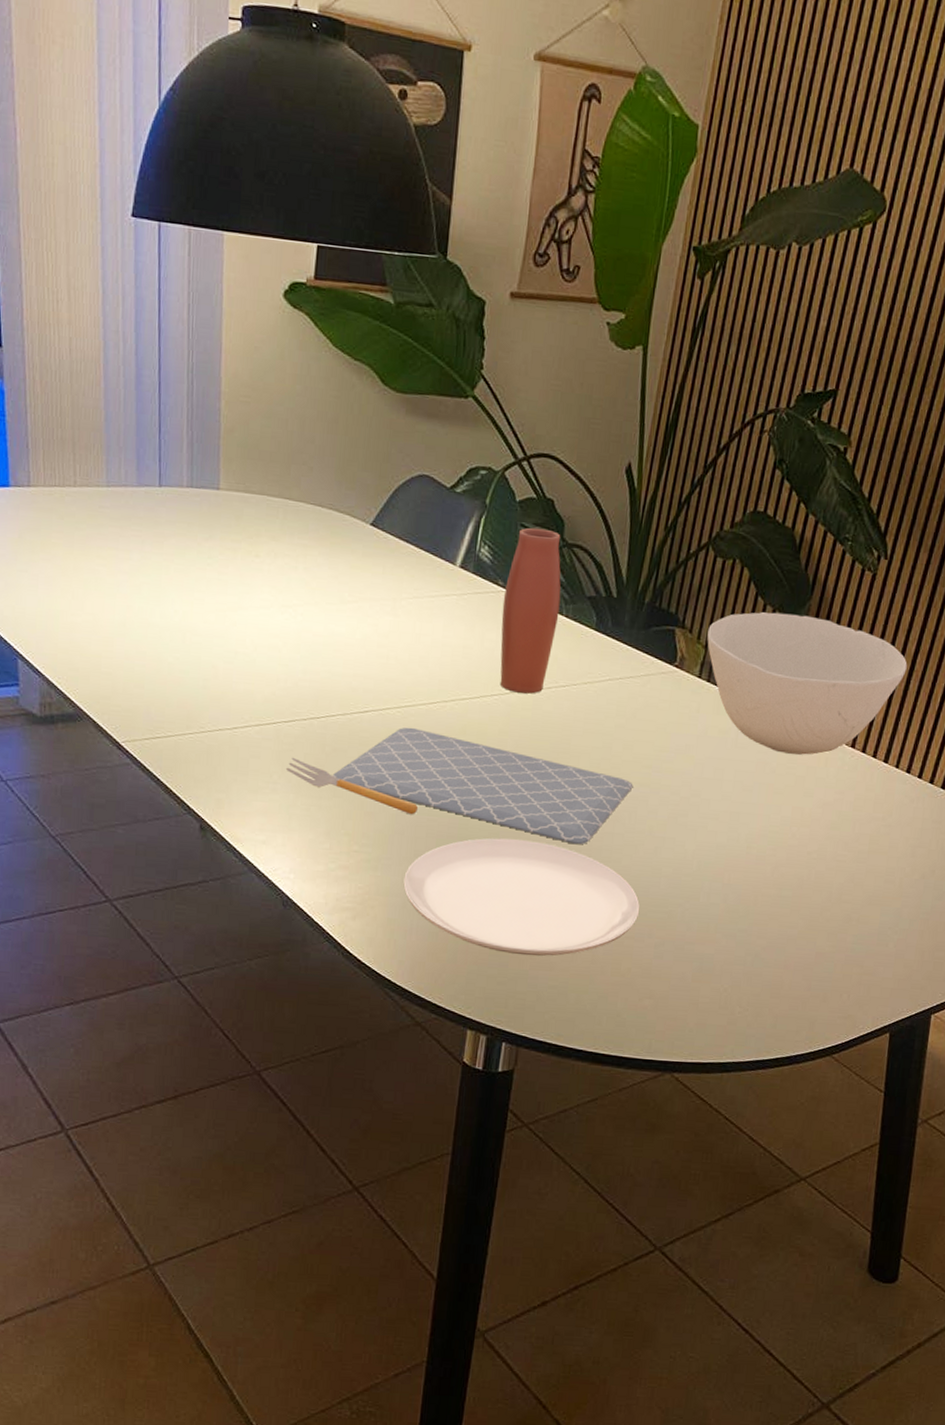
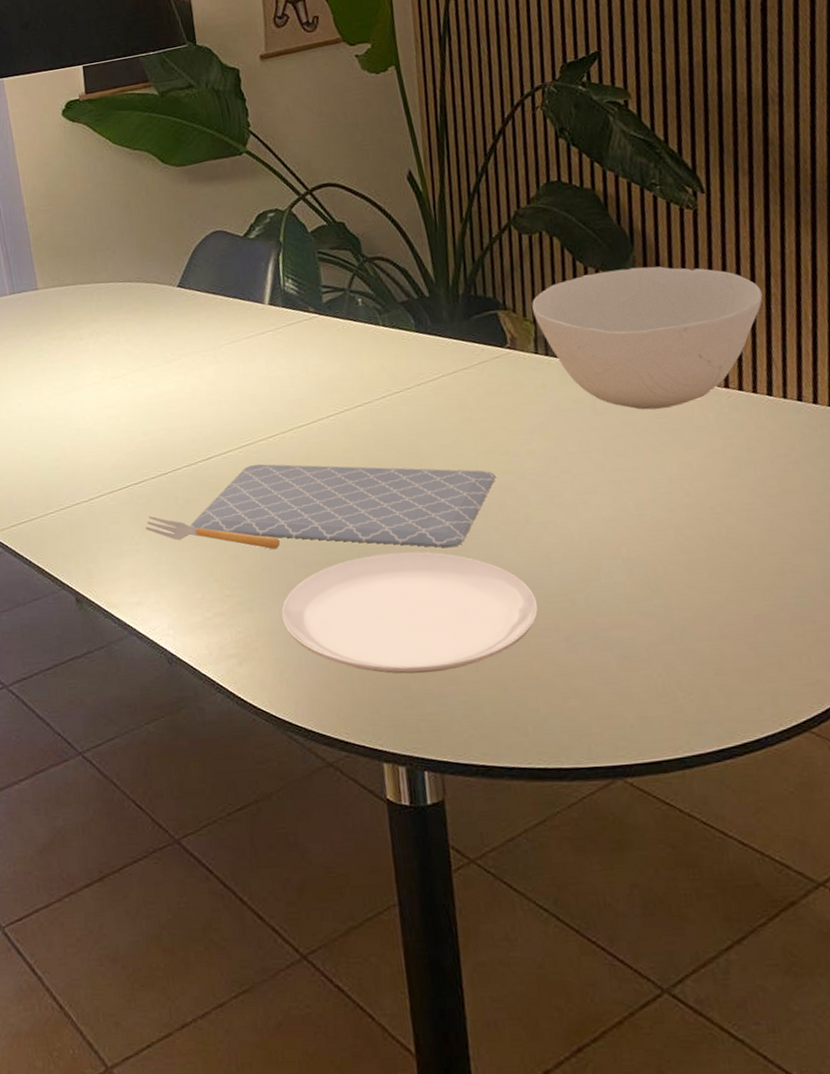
vase: present [500,527,561,694] -> none [316,250,378,409]

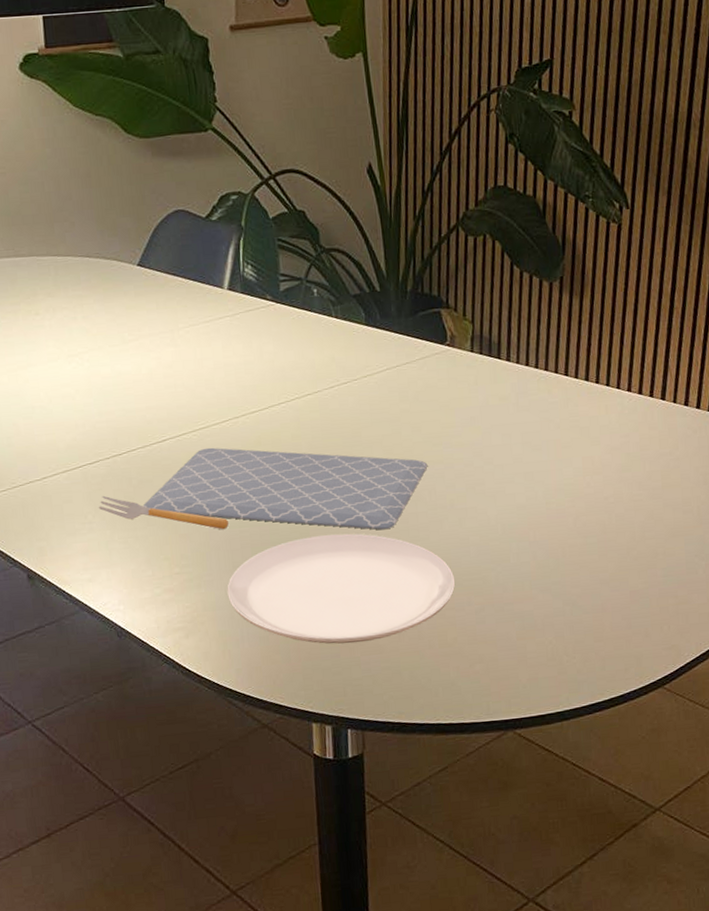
bowl: present [532,266,763,410] -> none [472,274,667,409]

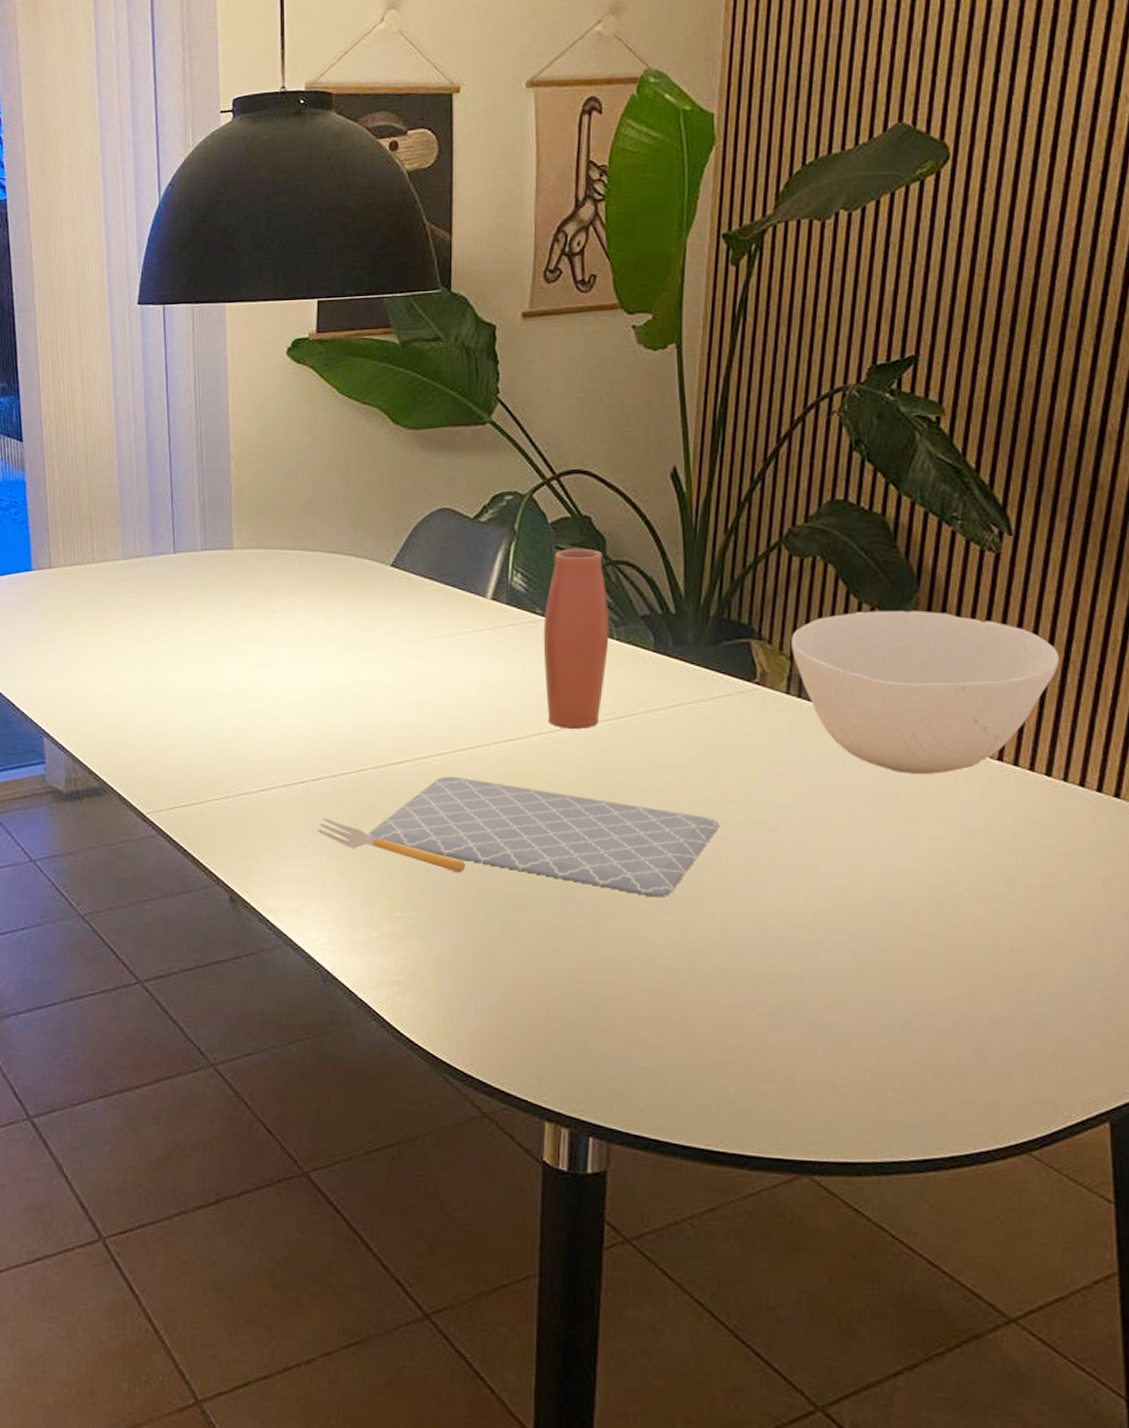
plate: present [227,533,455,644] -> none [456,894,743,1032]
vase: none [273,239,329,397] -> present [543,548,609,729]
bowl: none [472,274,667,409] -> present [792,610,1060,774]

